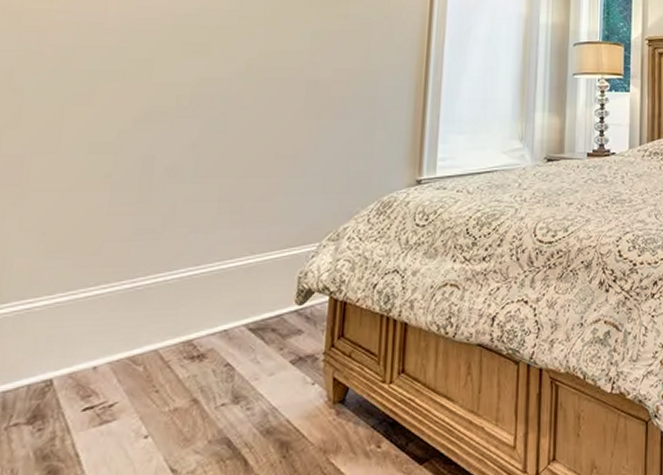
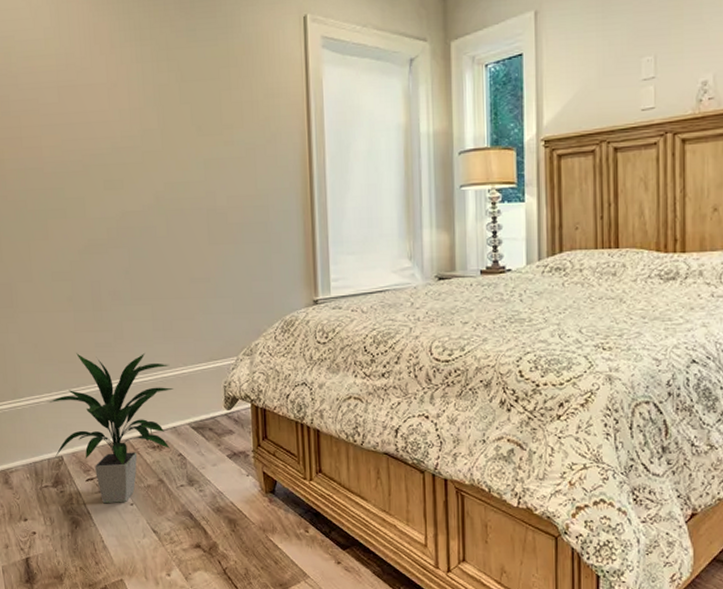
indoor plant: none [40,241,233,440] -> present [48,353,174,504]

